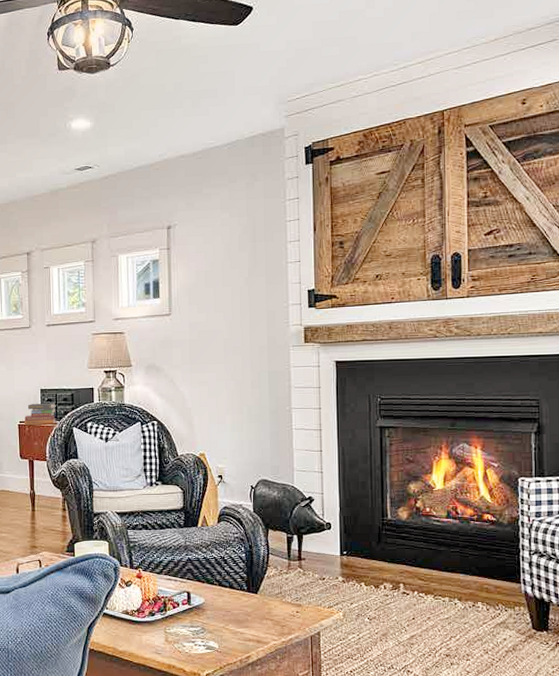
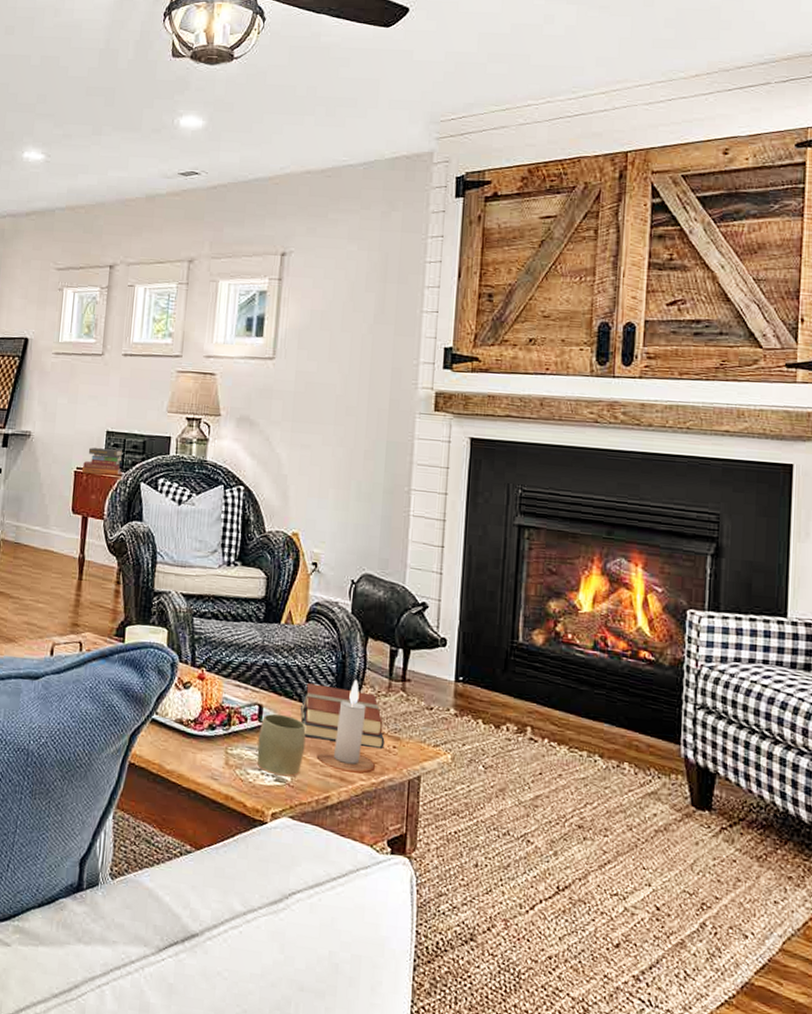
mug: none [189,597,227,645] -> present [256,713,306,777]
books: none [220,570,289,615] -> present [300,683,385,750]
candle: none [237,563,284,636] -> present [316,679,376,775]

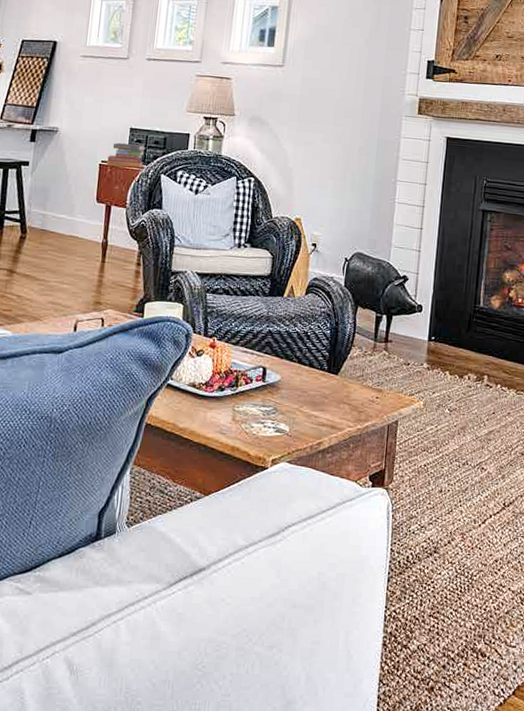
mug: present [256,713,306,777] -> none [260,374,303,428]
books: present [300,683,385,750] -> none [299,347,370,400]
candle: present [316,679,376,775] -> none [311,342,362,422]

